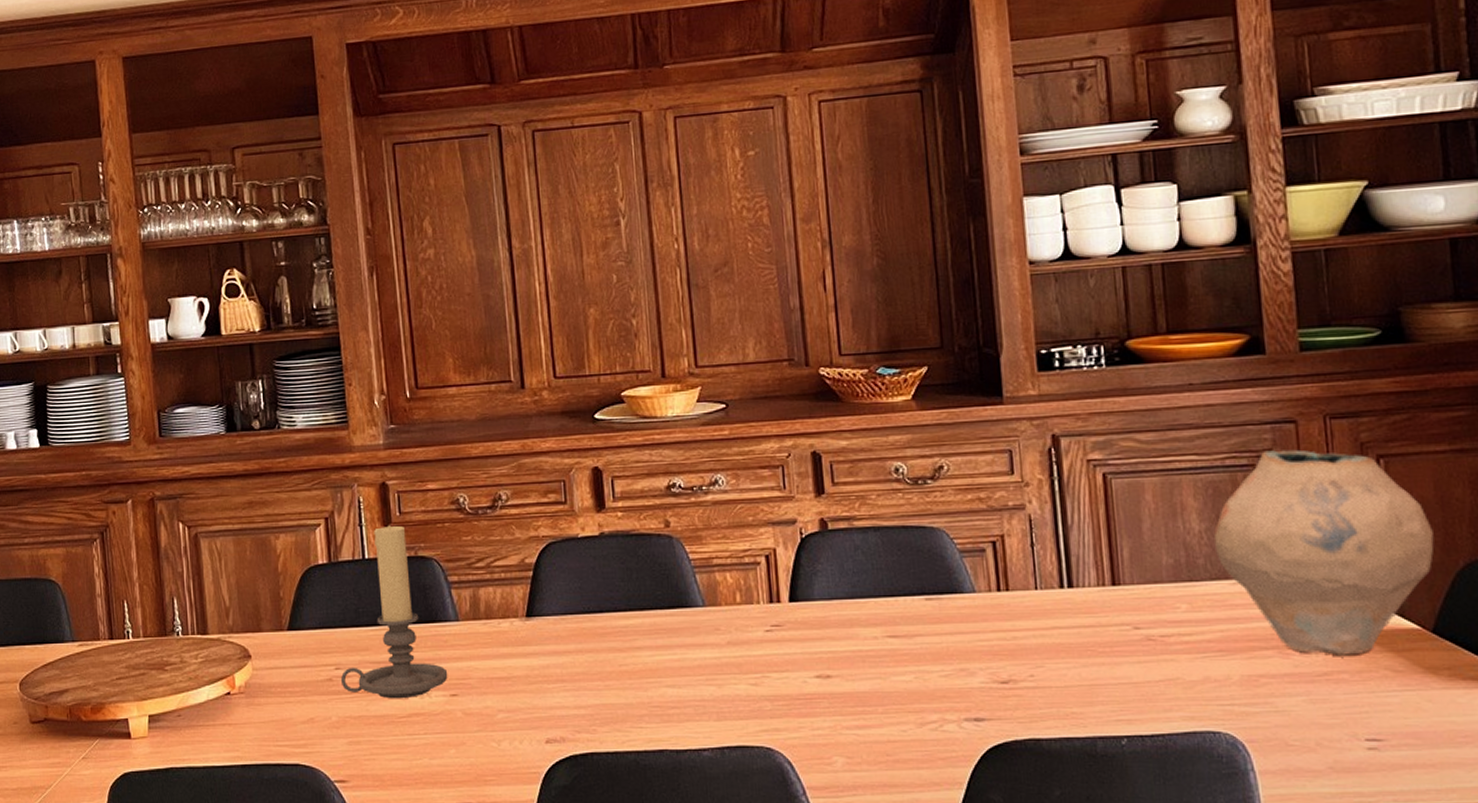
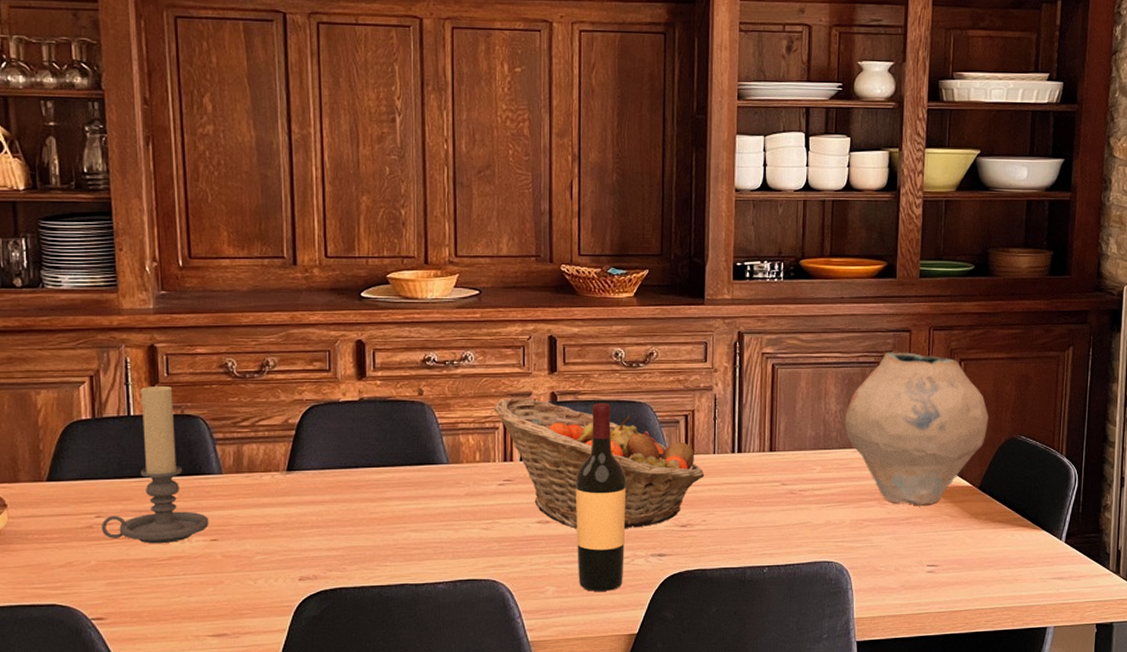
fruit basket: none [752,526,1027,686] -> present [493,398,705,529]
wine bottle: none [858,529,931,764] -> present [575,403,627,591]

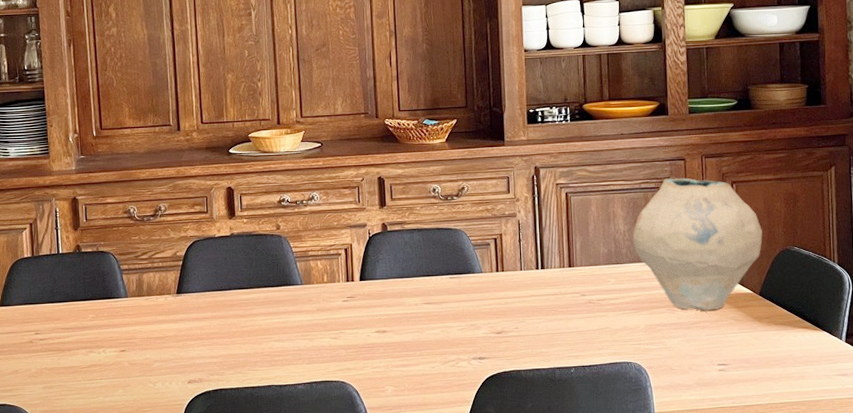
candle holder: present [101,384,209,544] -> none [38,228,119,355]
fruit basket: present [493,398,705,529] -> none [336,229,514,337]
wine bottle: present [575,403,627,591] -> none [405,230,451,390]

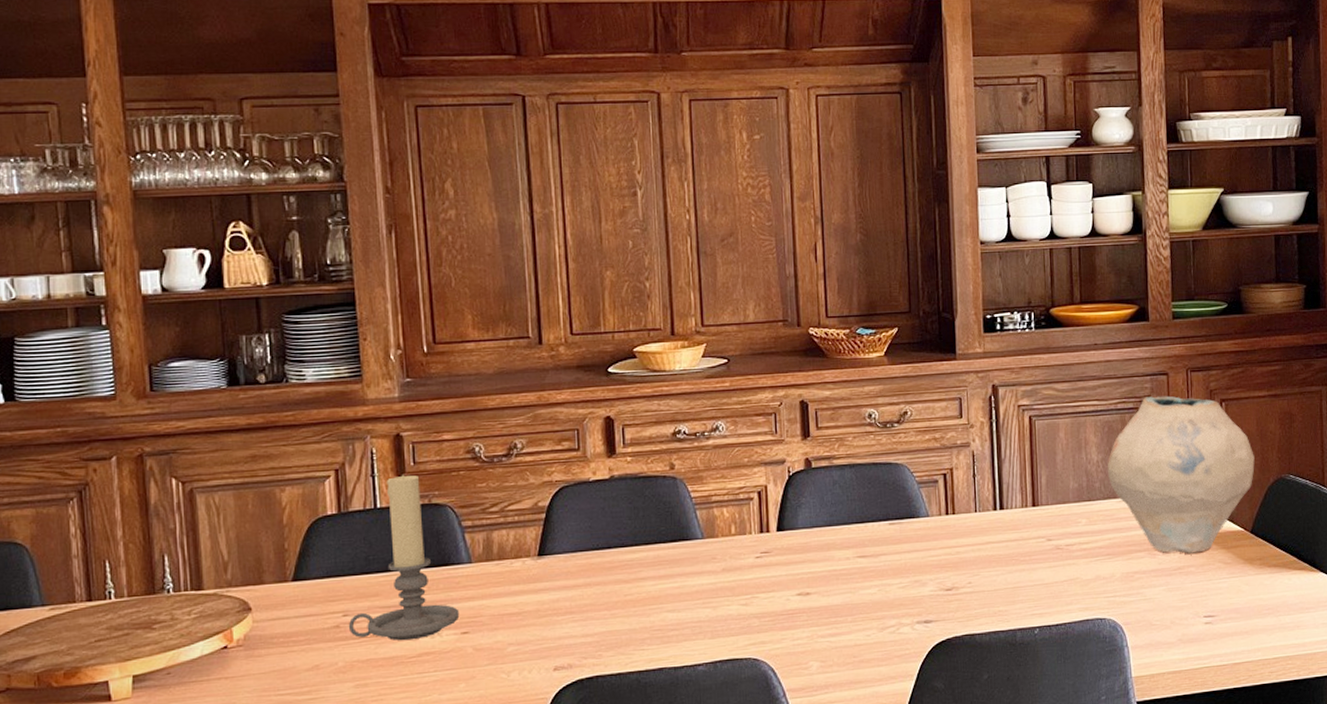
candle holder: none [38,228,119,355] -> present [348,474,460,641]

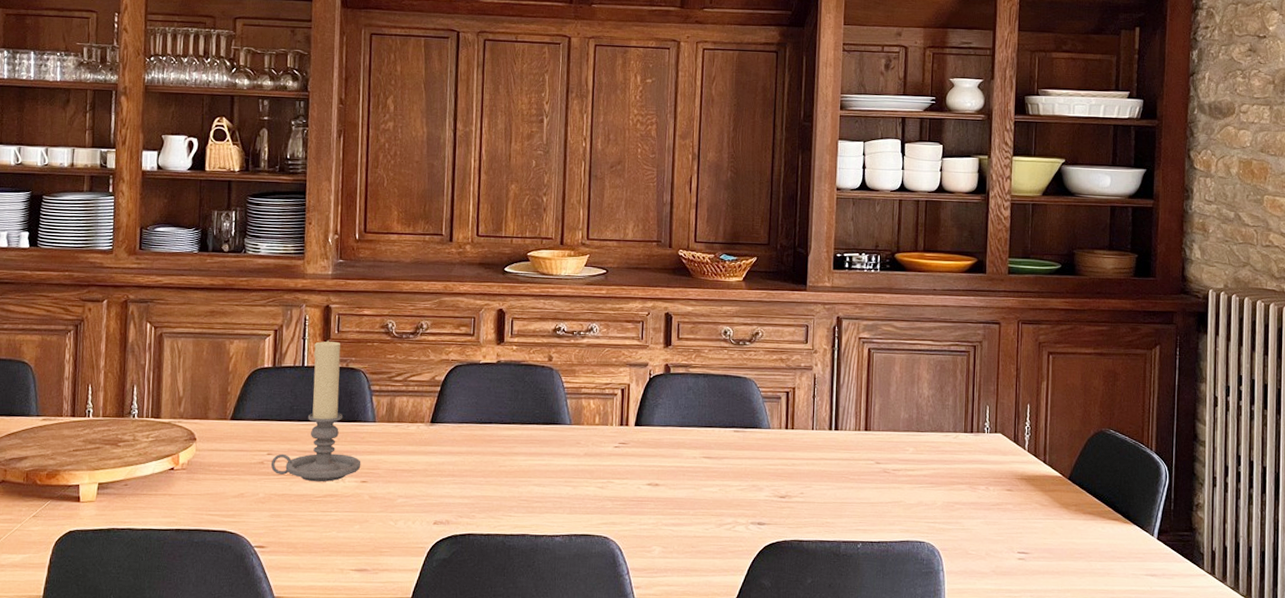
vase: present [1108,395,1255,554] -> none [937,342,1077,492]

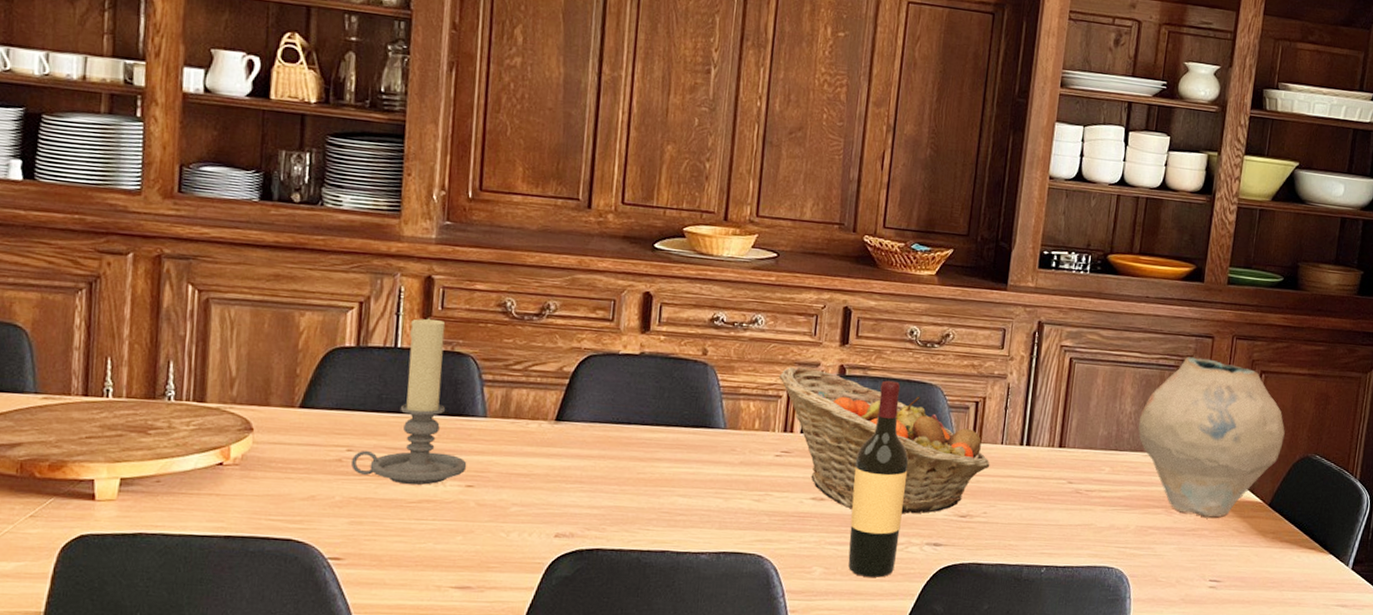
fruit basket: none [613,367,804,497] -> present [778,367,990,514]
wine bottle: none [682,376,731,555] -> present [848,380,909,578]
vase: none [937,342,1077,492] -> present [1138,357,1285,518]

